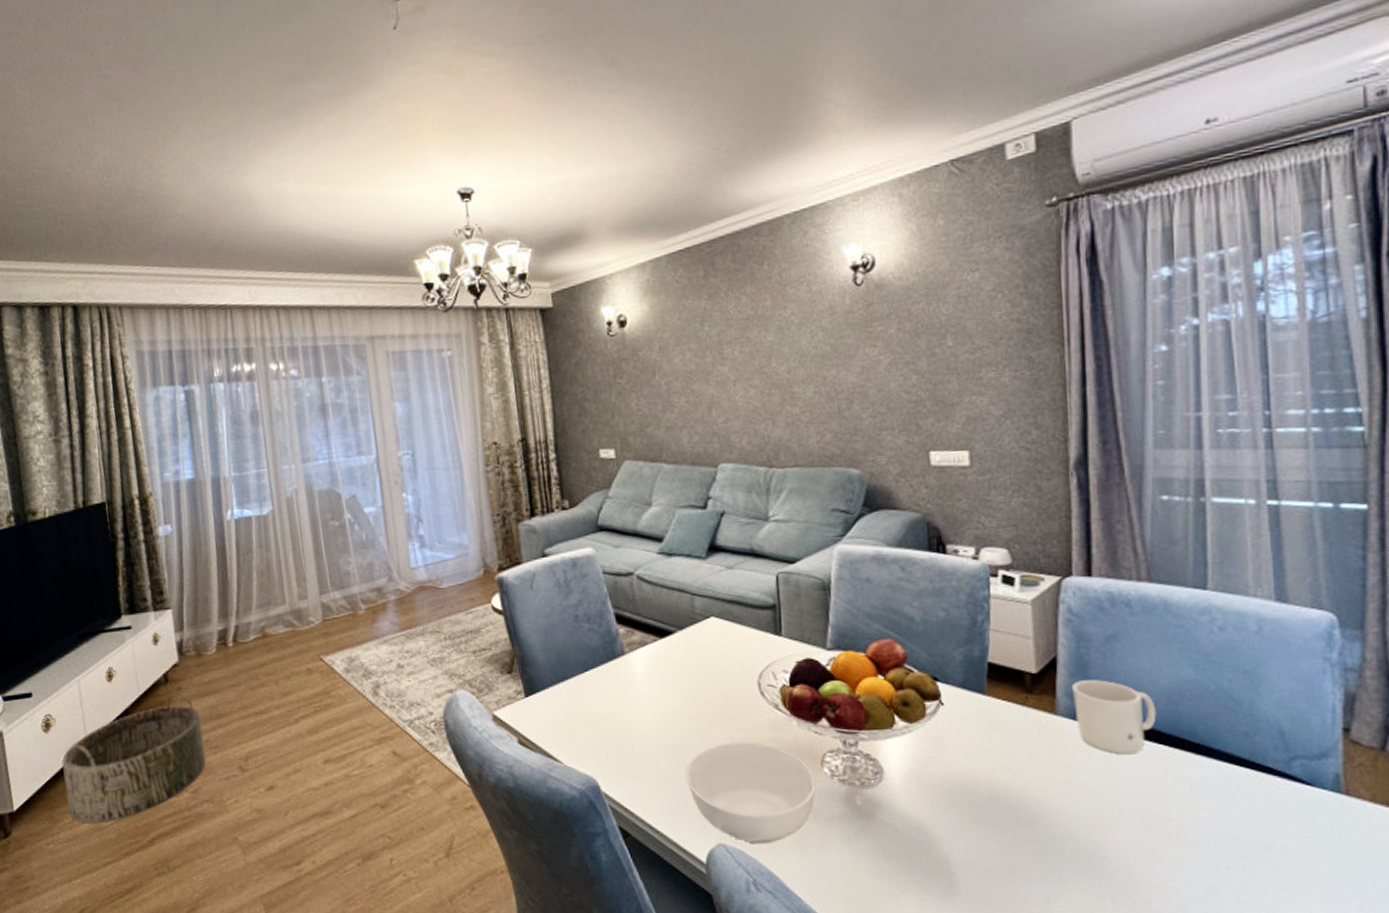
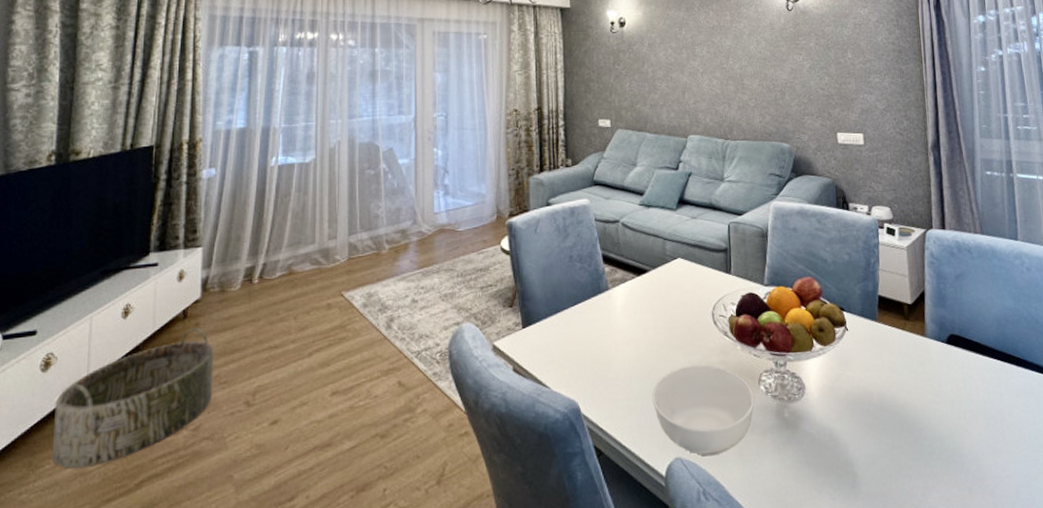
mug: present [1071,680,1157,755] -> none [935,309,992,368]

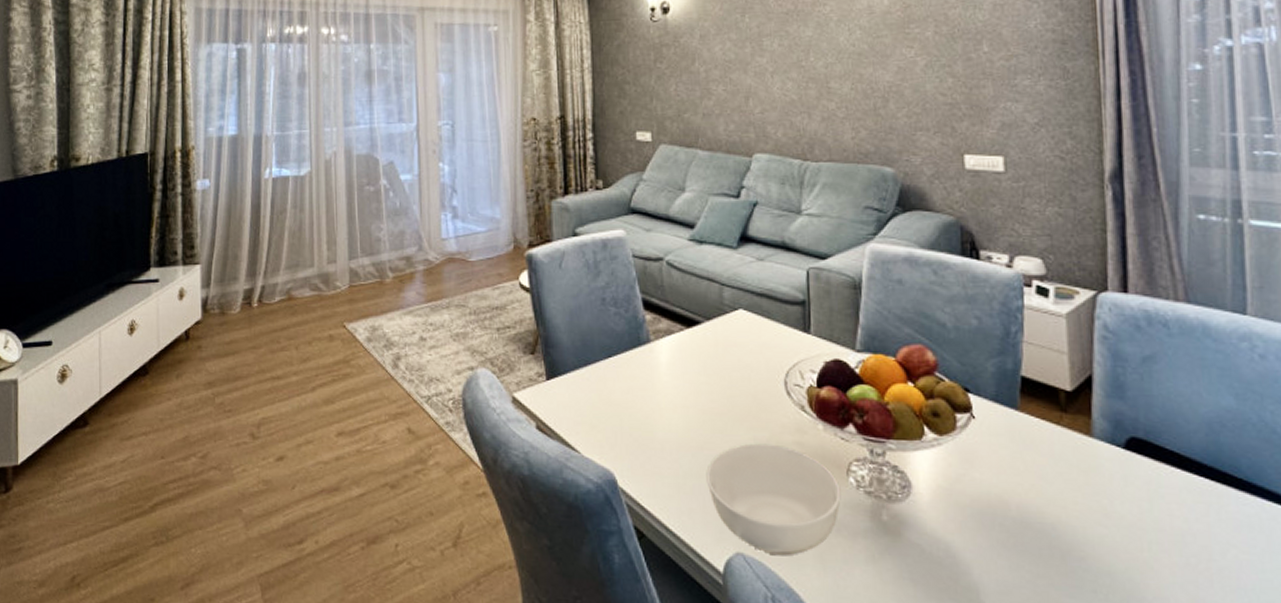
basket: present [52,327,214,468] -> none [72,350,218,484]

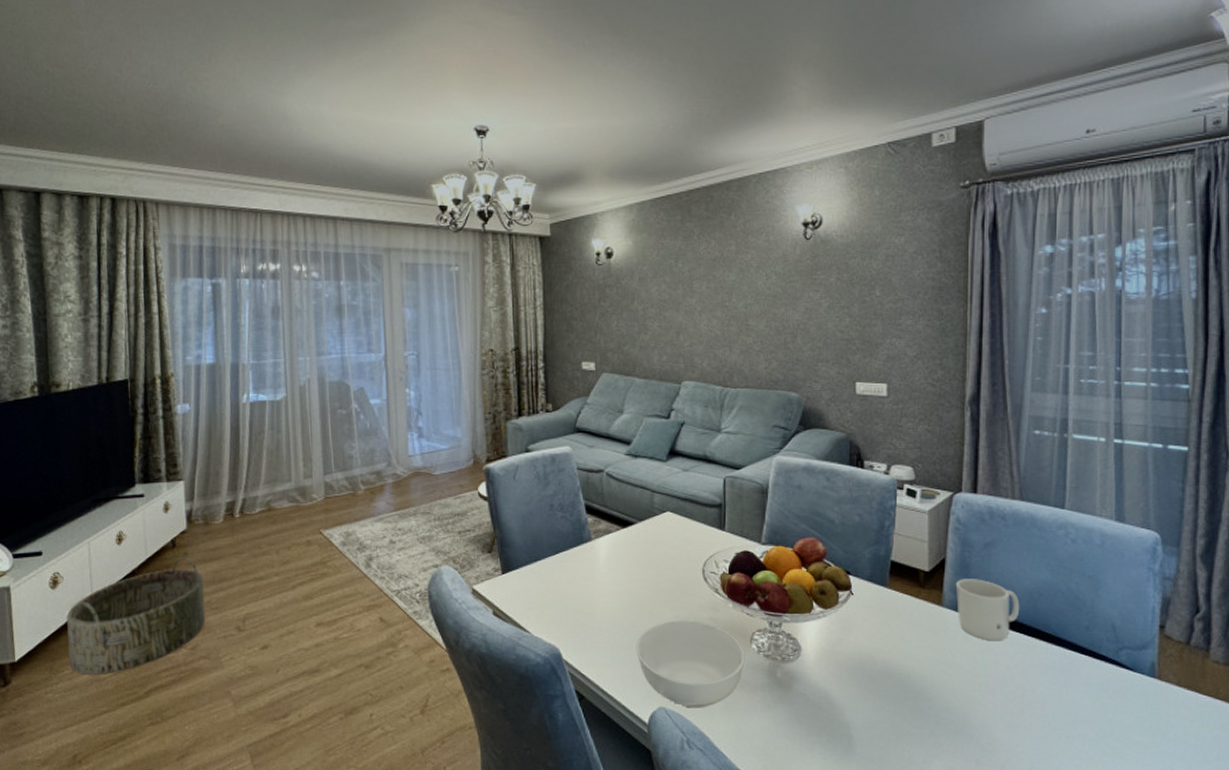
basket: none [72,350,218,484] -> present [66,556,206,675]
mug: none [1107,402,1197,486] -> present [955,579,1020,641]

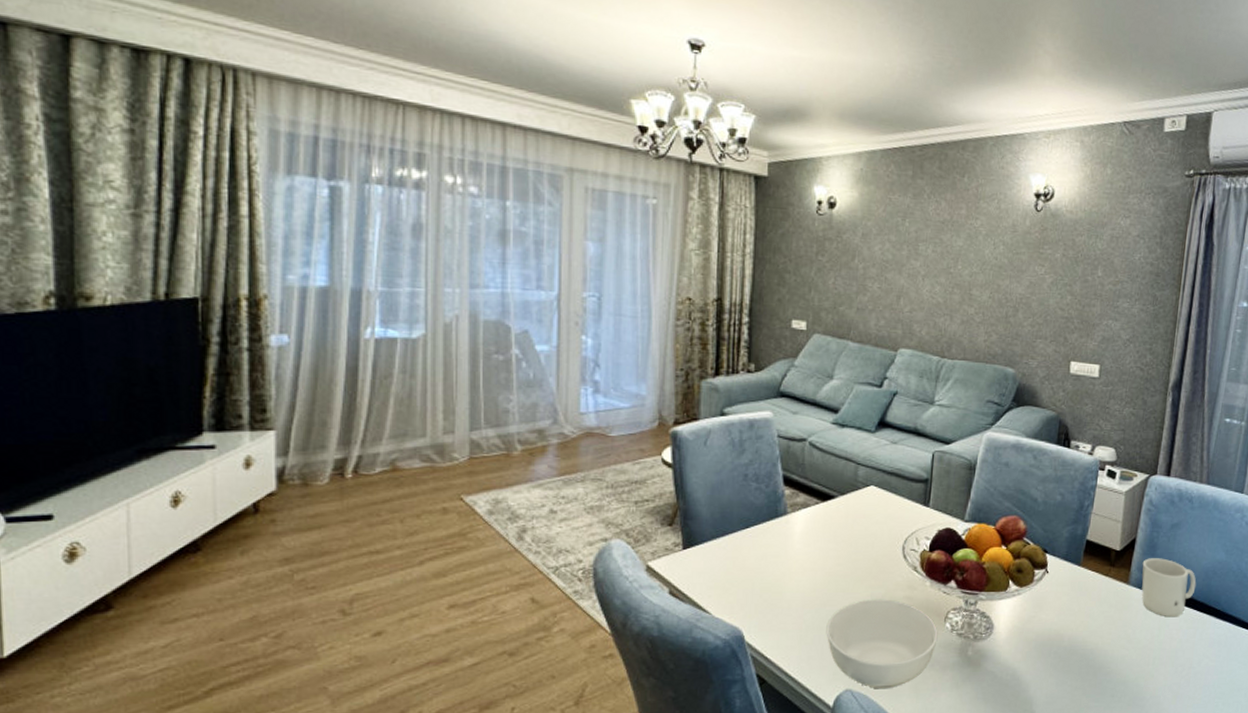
basket: present [66,556,206,675] -> none [88,524,298,672]

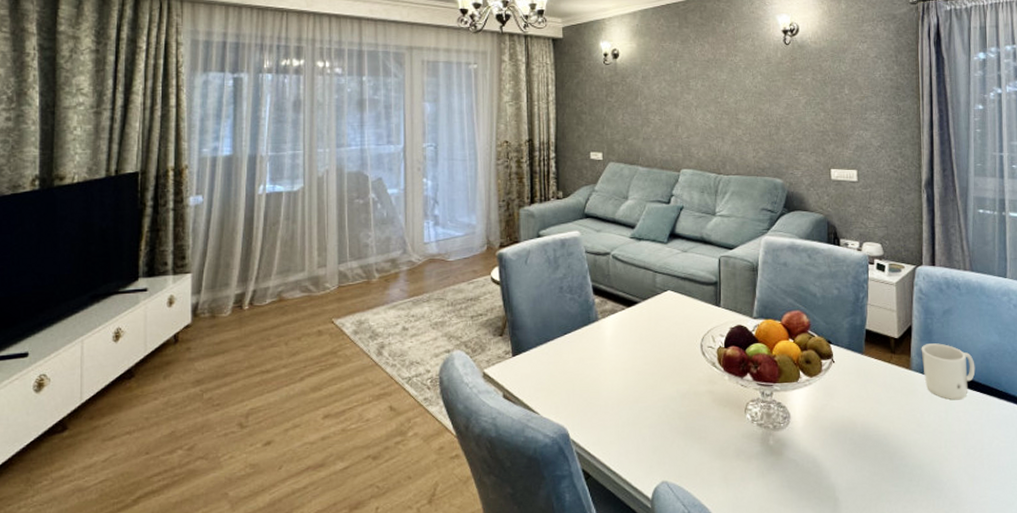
bowl: present [826,599,938,689] -> none [640,394,740,480]

